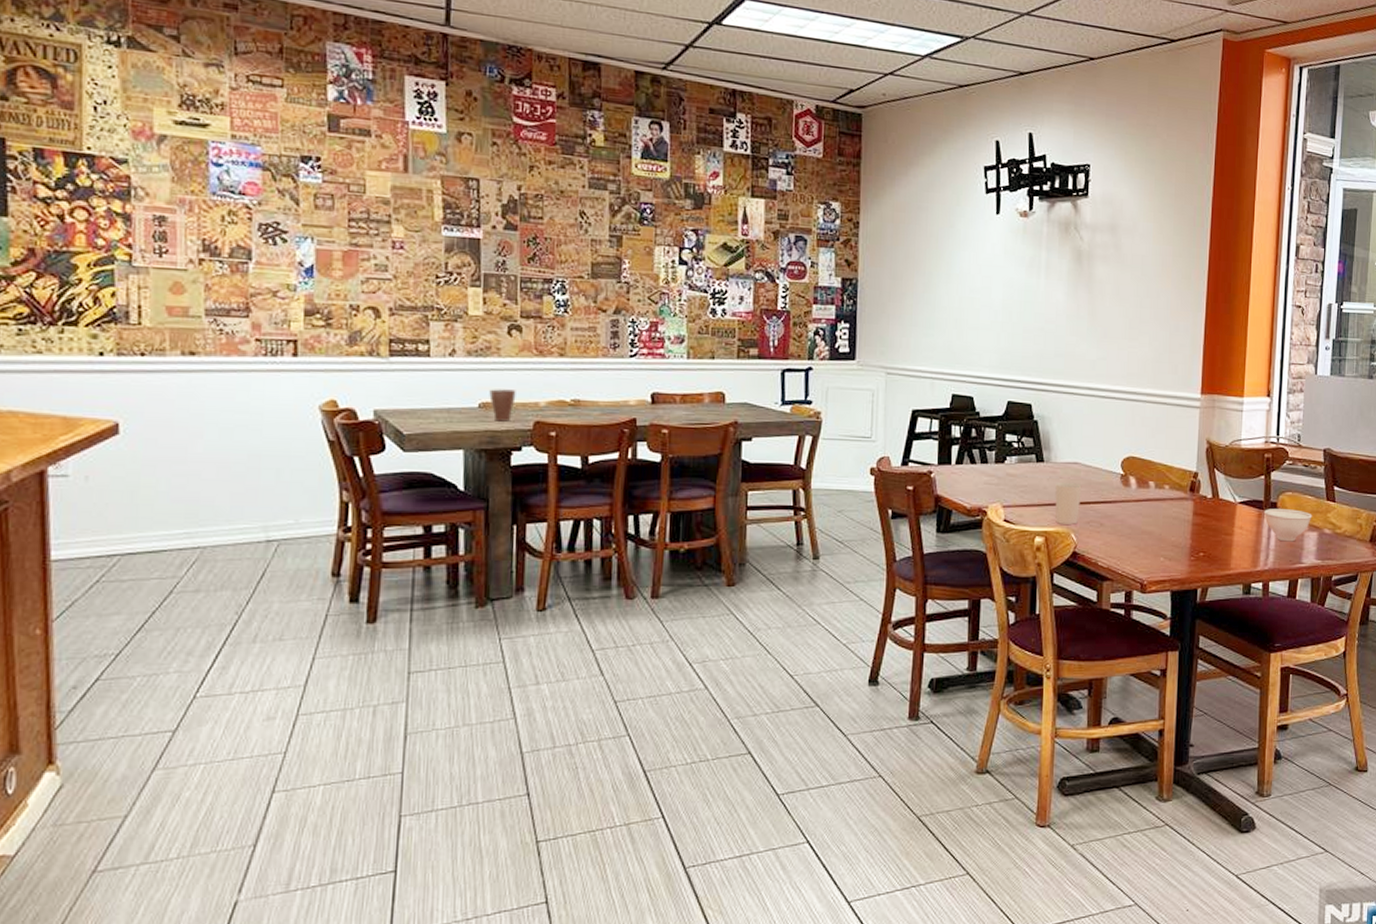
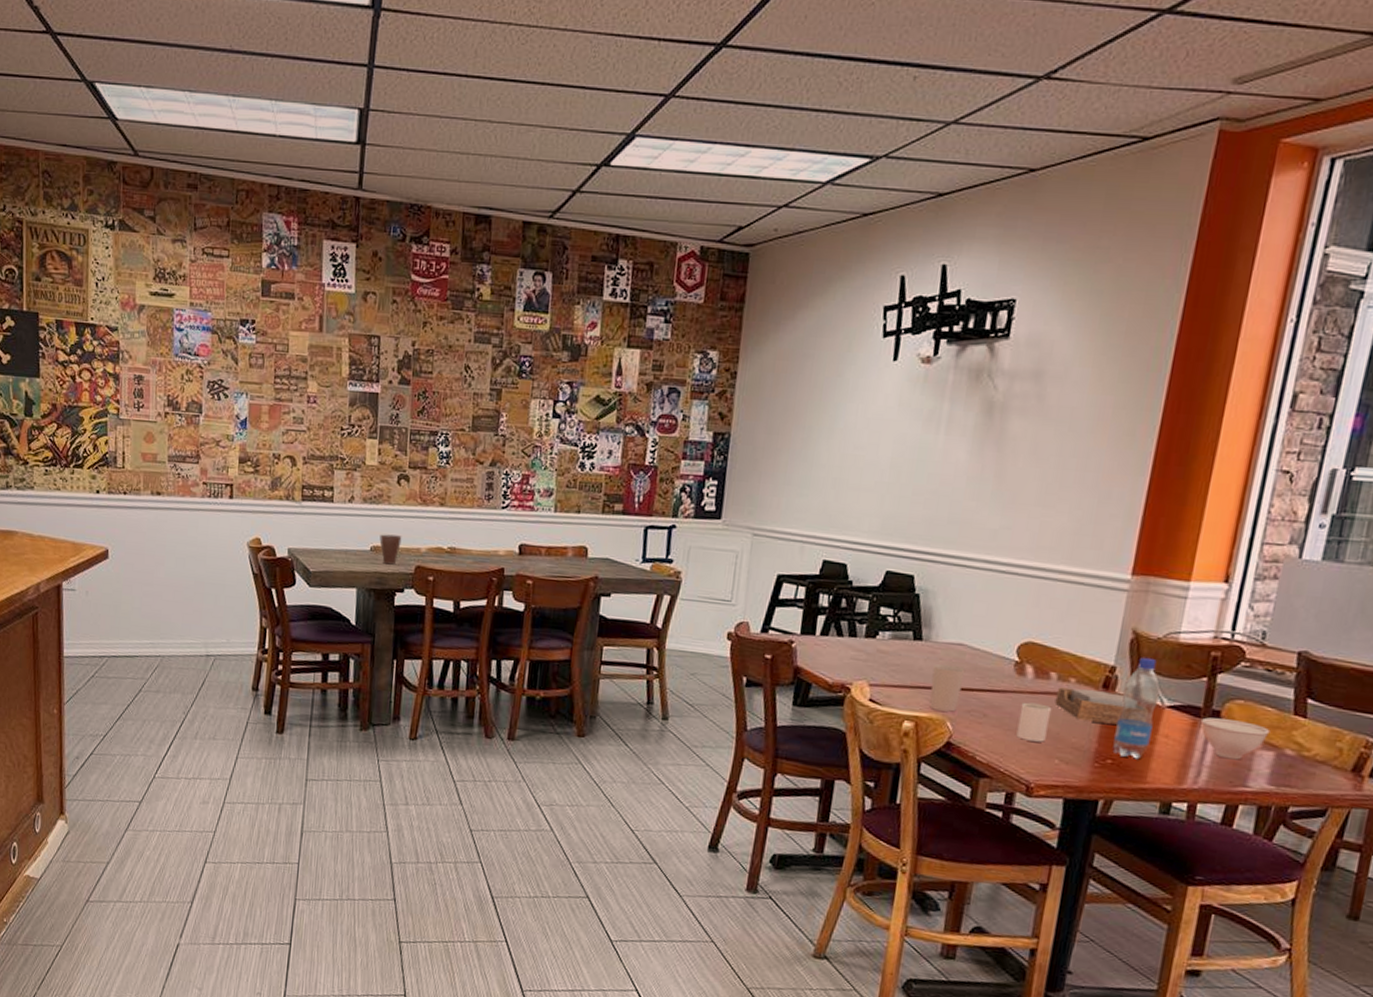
cup: none [1128,509,1154,544] -> present [1016,702,1052,742]
napkin holder: none [1155,493,1207,522] -> present [1055,687,1125,725]
bottle: none [1202,462,1232,550] -> present [1112,657,1161,760]

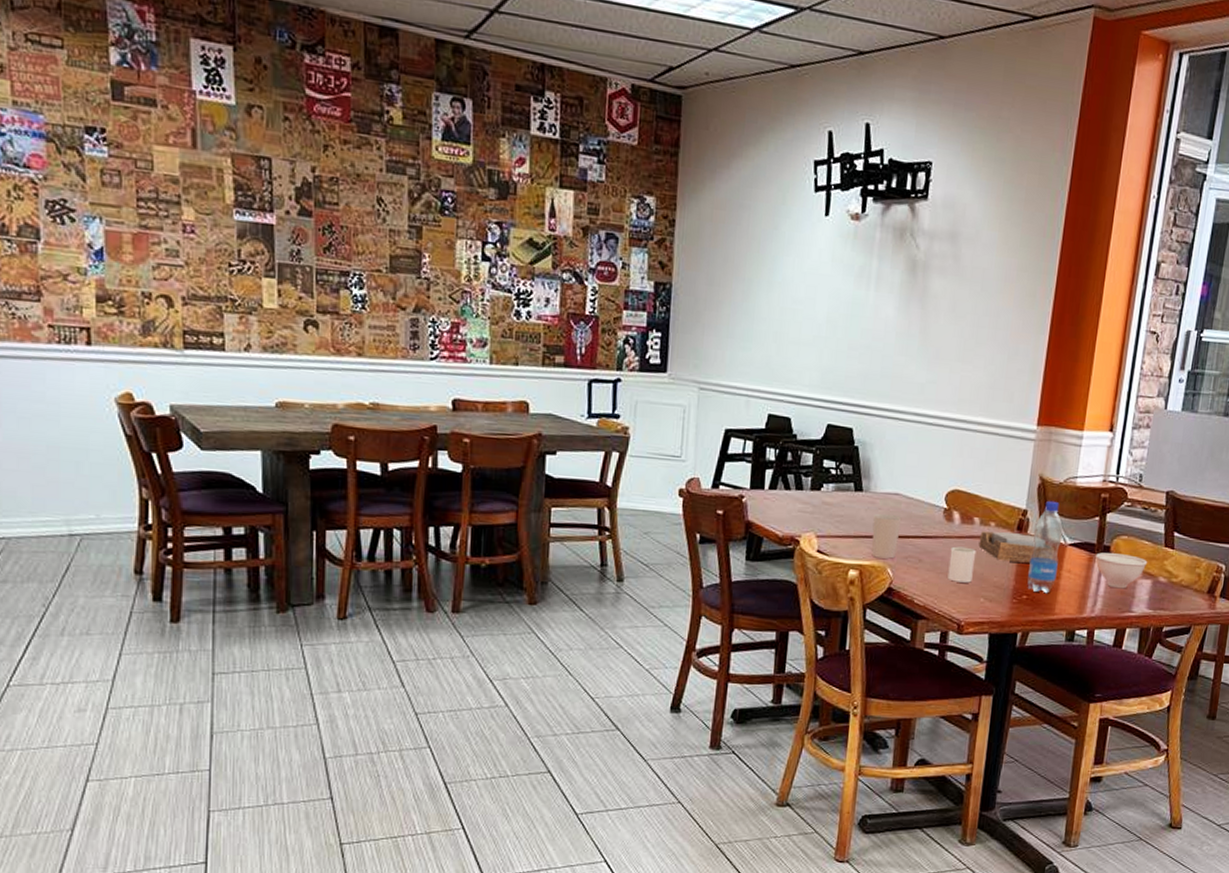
cup: present [379,534,402,565] -> none [286,388,314,423]

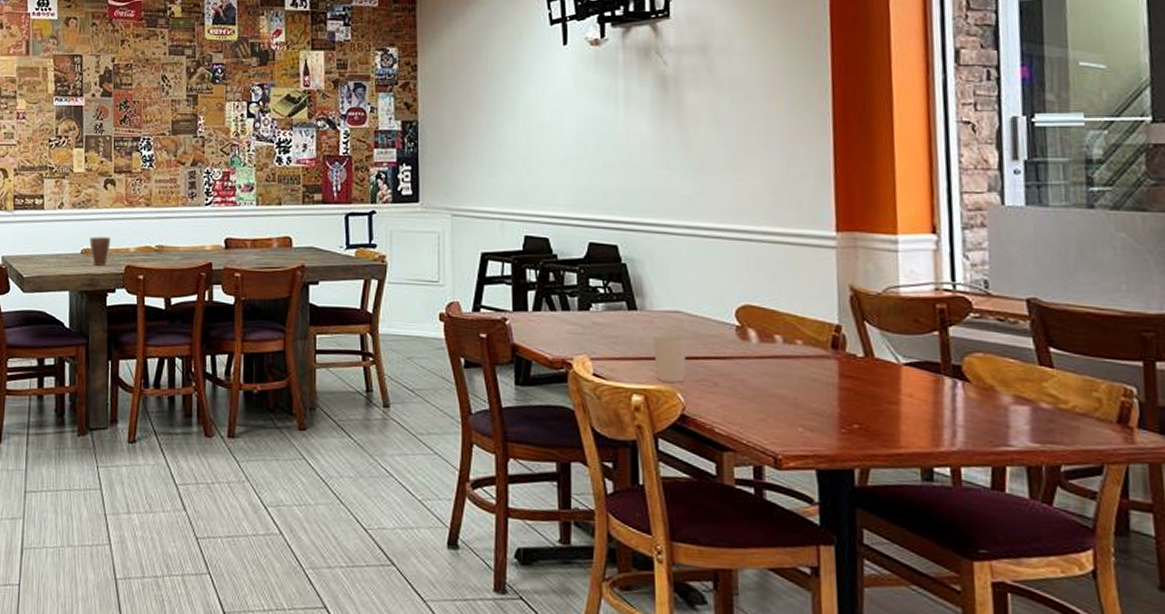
cup: none [286,388,314,423] -> present [89,237,111,266]
cup: present [947,546,977,583] -> none [751,368,785,410]
napkin holder: present [978,531,1035,563] -> none [785,350,858,386]
bottle: present [1026,500,1063,594] -> none [853,313,895,423]
bowl: present [1095,552,1148,589] -> none [944,373,1019,417]

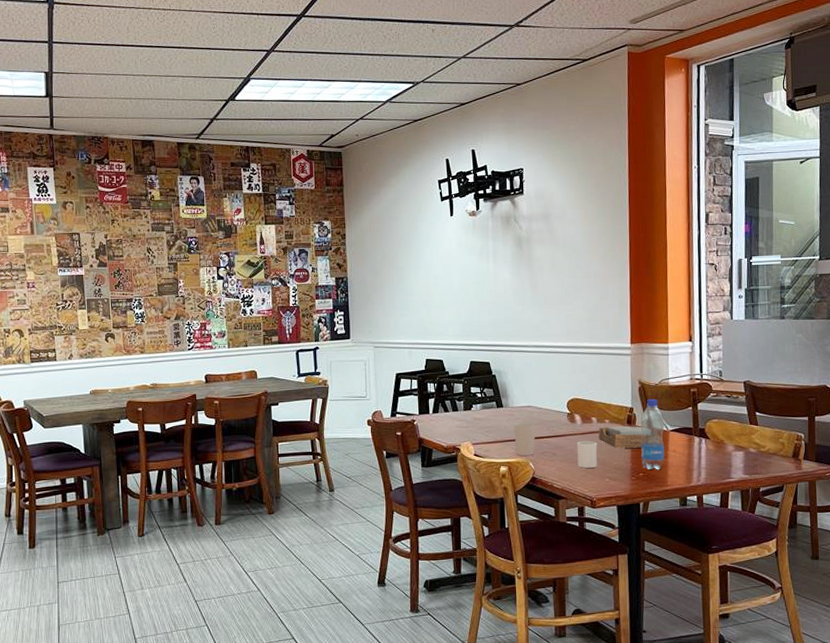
cup: present [89,237,111,266] -> none [96,380,114,403]
cup: none [751,368,785,410] -> present [577,440,598,468]
napkin holder: none [785,350,858,386] -> present [598,425,643,448]
bottle: none [853,313,895,423] -> present [640,398,665,471]

